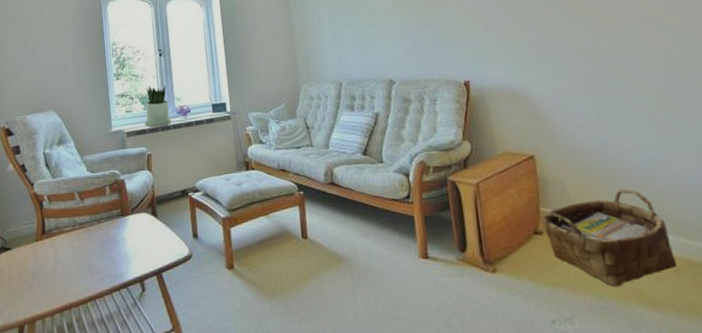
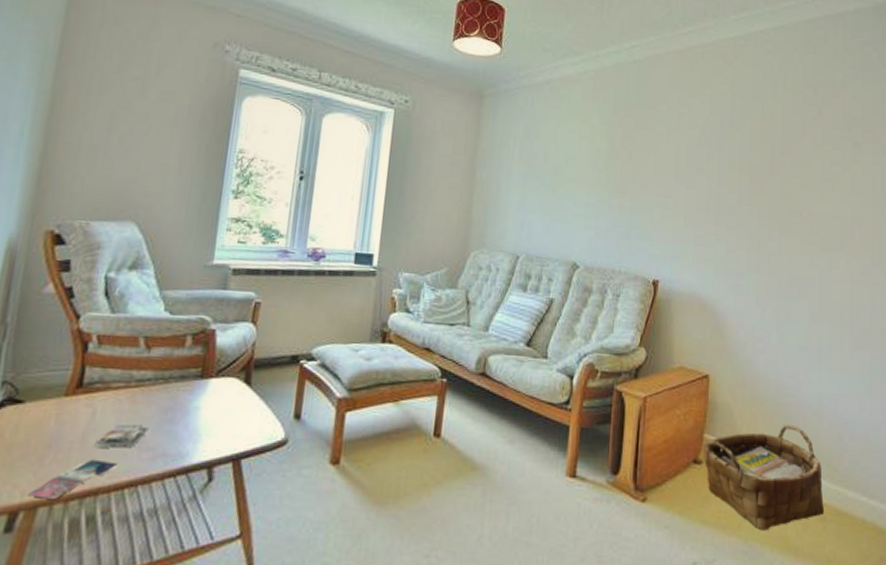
magazine: none [27,255,94,315] -> present [27,423,149,499]
planter: present [144,85,172,128] -> none [260,214,301,270]

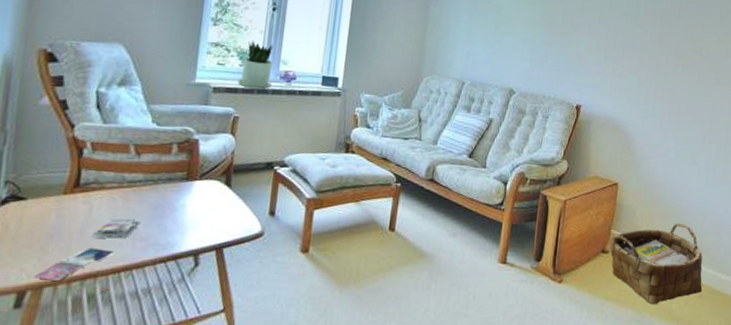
planter: none [260,214,301,270] -> present [238,40,274,89]

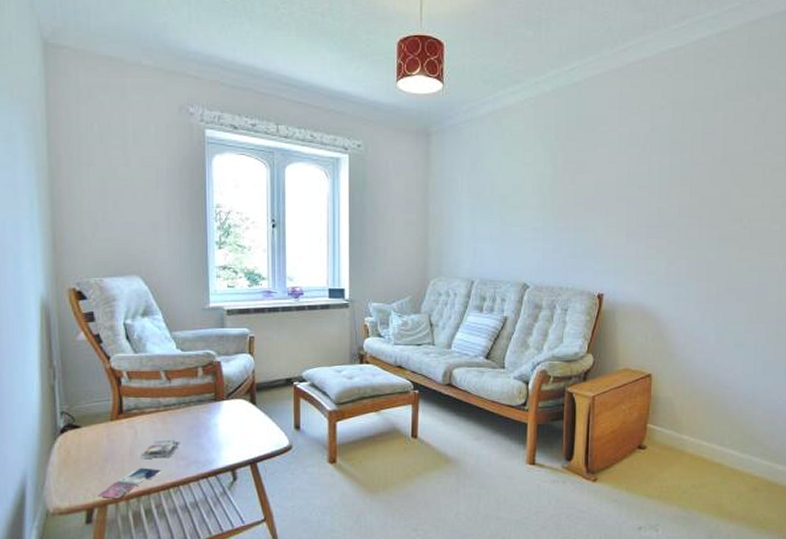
planter: present [238,40,274,89] -> none [249,260,281,308]
woven basket: present [609,222,703,305] -> none [646,412,756,500]

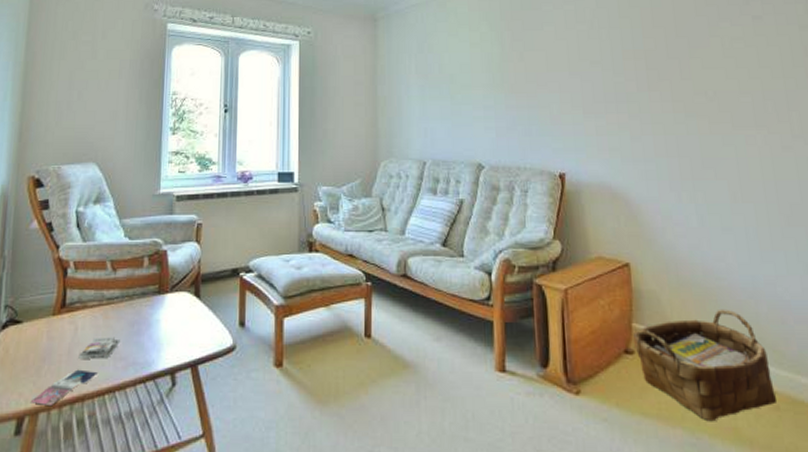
woven basket: none [646,412,756,500] -> present [632,309,776,422]

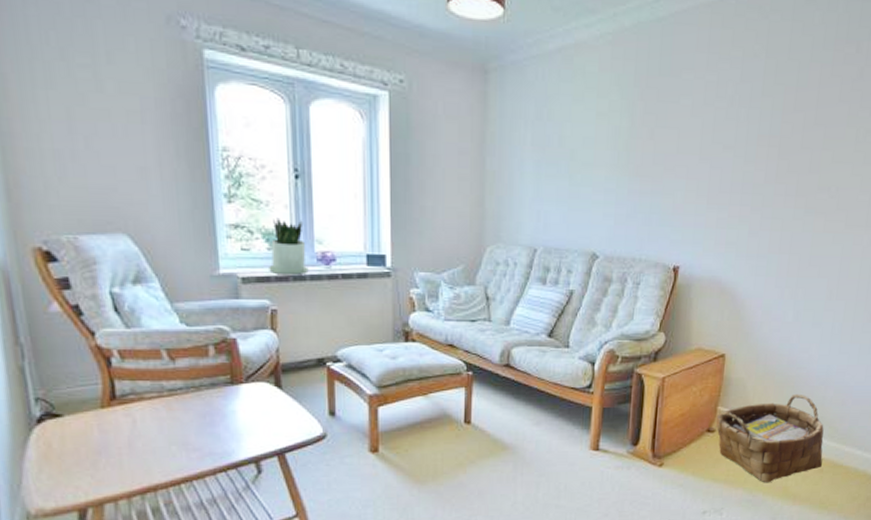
magazine: present [30,337,120,405] -> none [91,428,191,497]
planter: none [198,144,230,193] -> present [269,217,309,276]

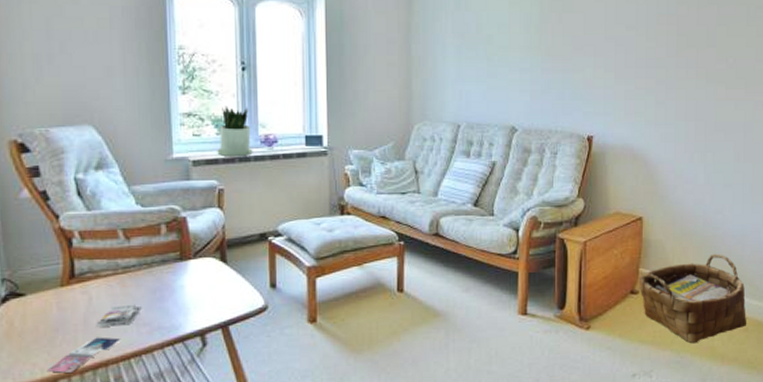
magazine: none [91,428,191,497] -> present [46,304,142,373]

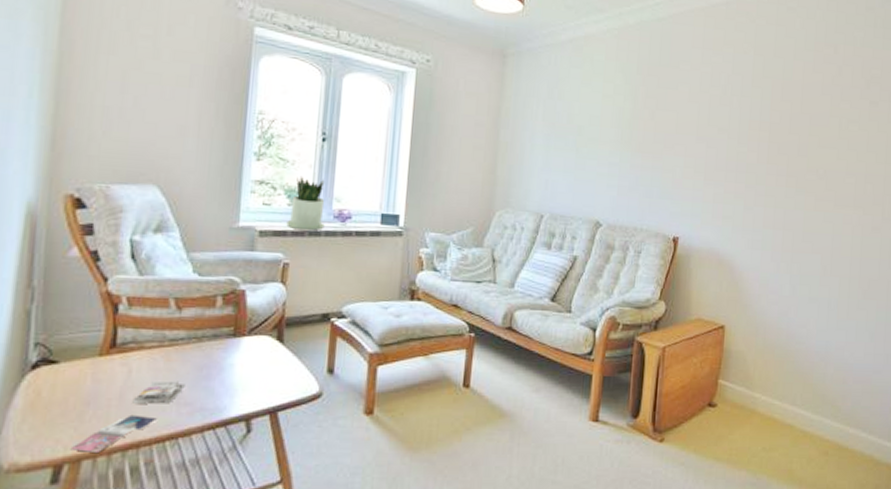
woven basket: present [638,253,746,344] -> none [716,369,827,465]

